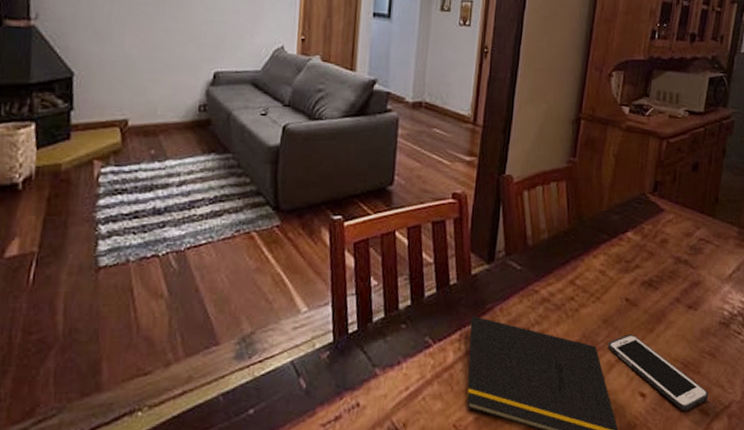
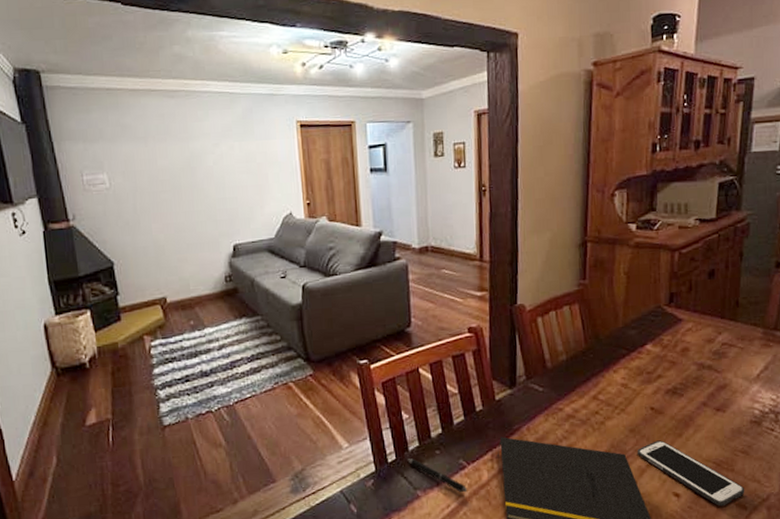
pen: none [370,331,429,375] -> present [407,458,467,493]

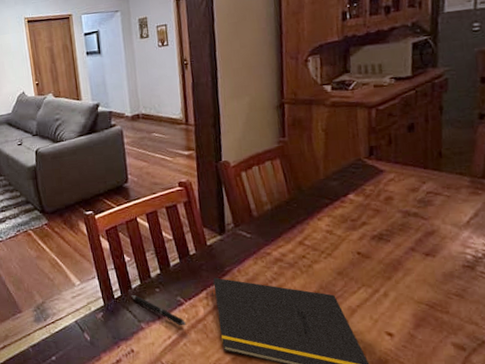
cell phone: present [638,440,745,507] -> none [347,282,462,347]

